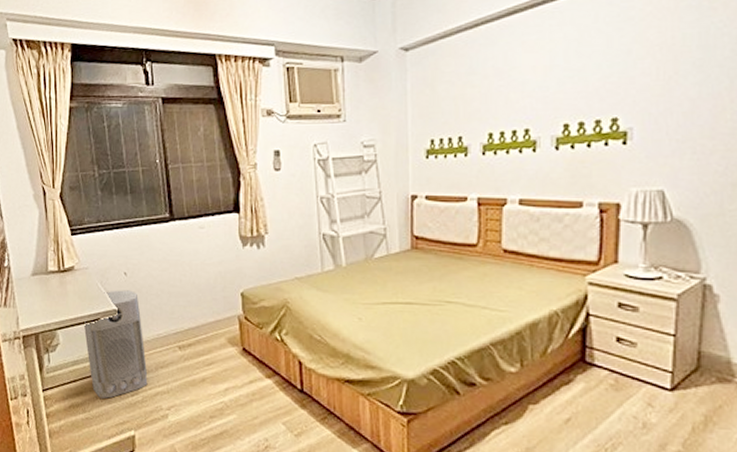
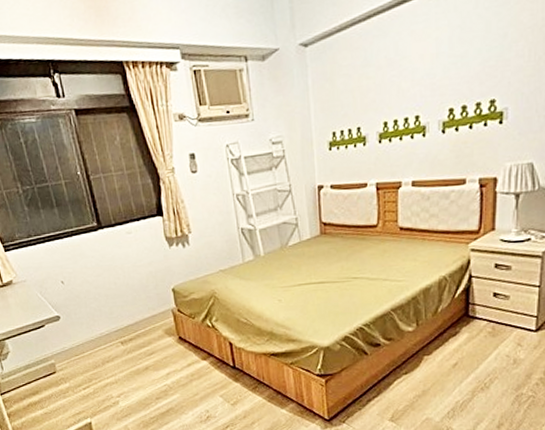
air purifier: present [84,290,148,399] -> none [30,297,97,395]

